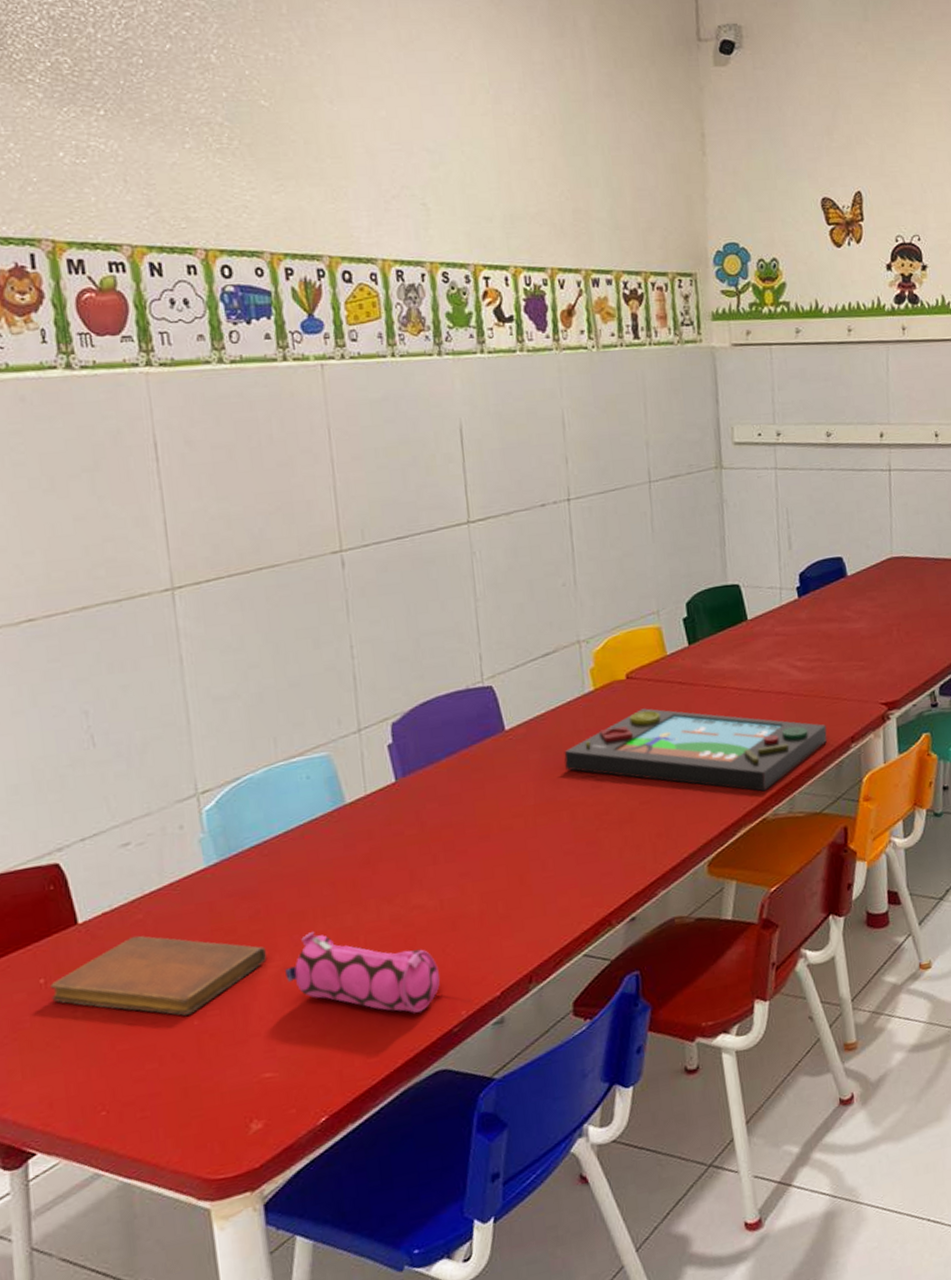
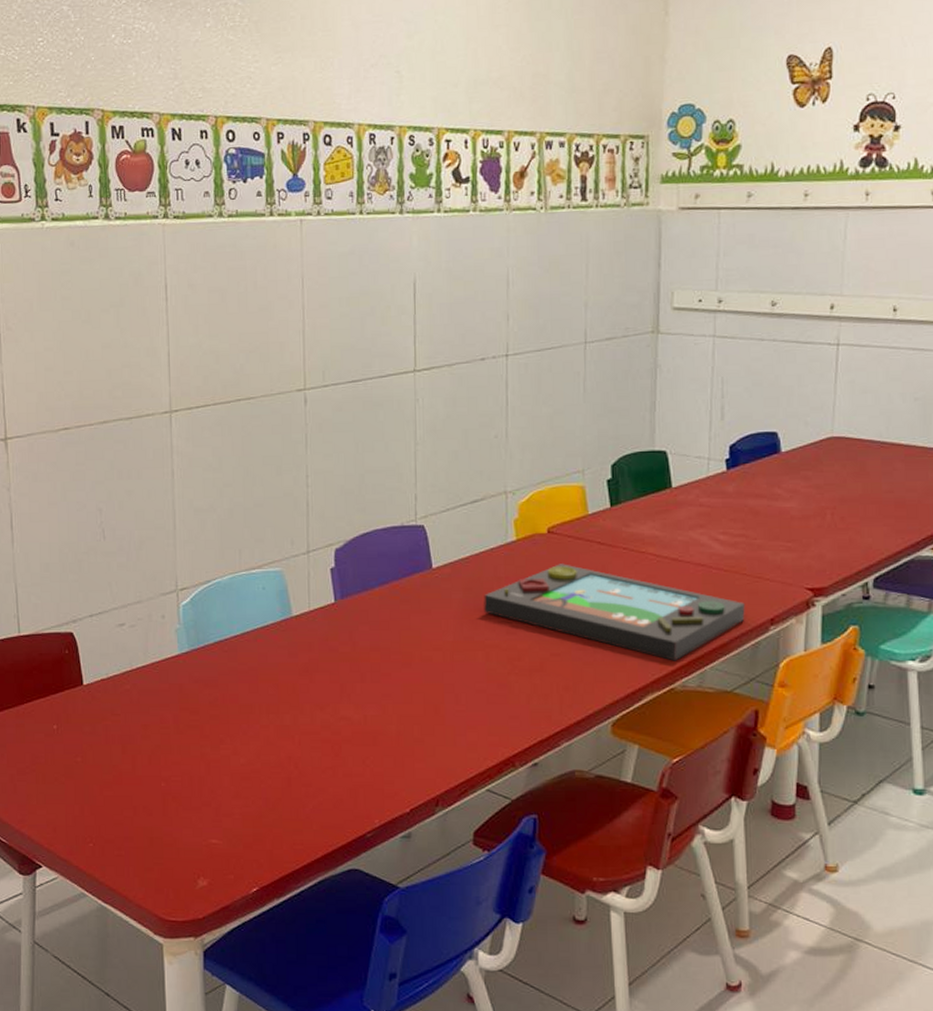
notebook: present [50,935,268,1016] -> none [61,702,221,777]
pencil case: present [285,932,441,1013] -> none [234,725,359,813]

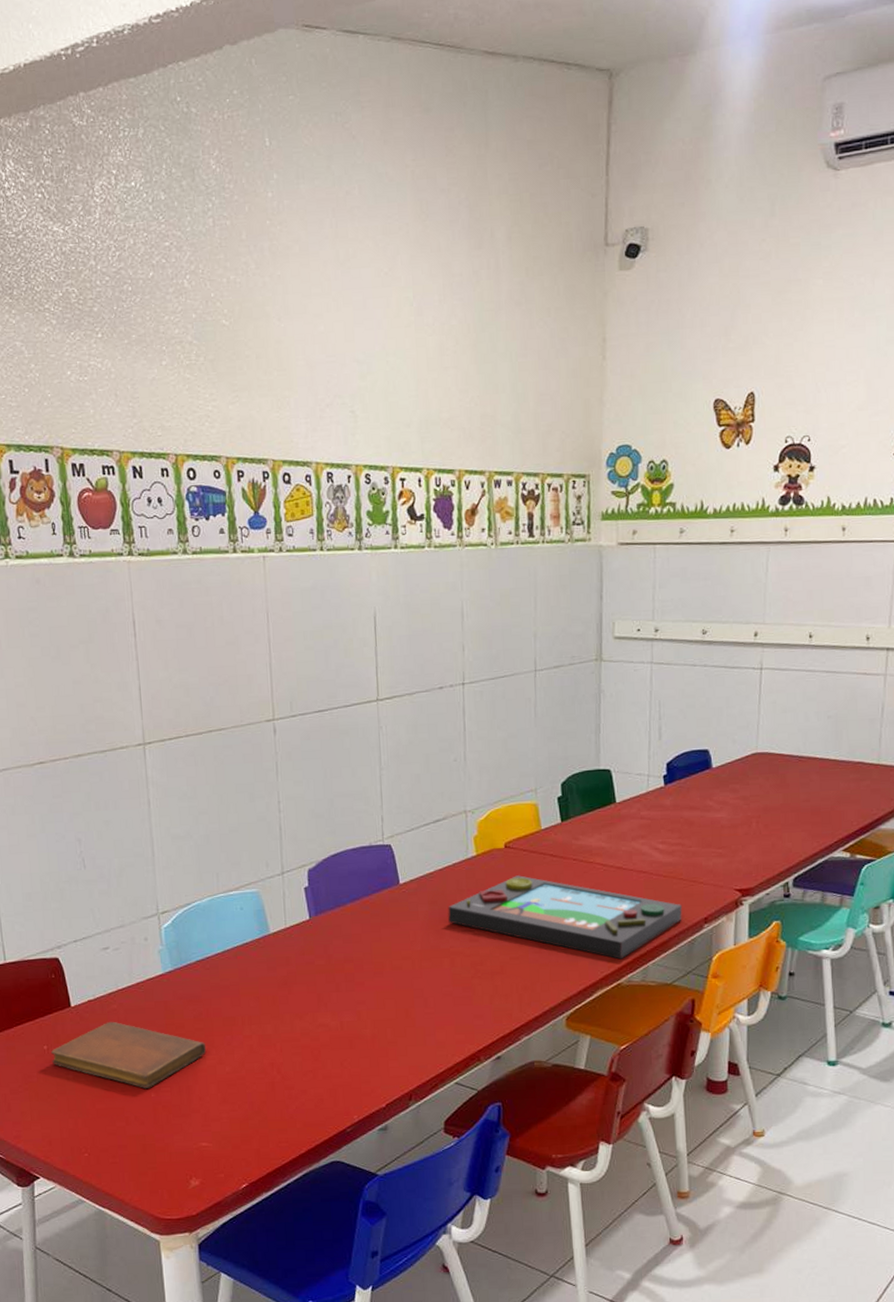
notebook: none [61,702,221,777] -> present [51,1021,207,1088]

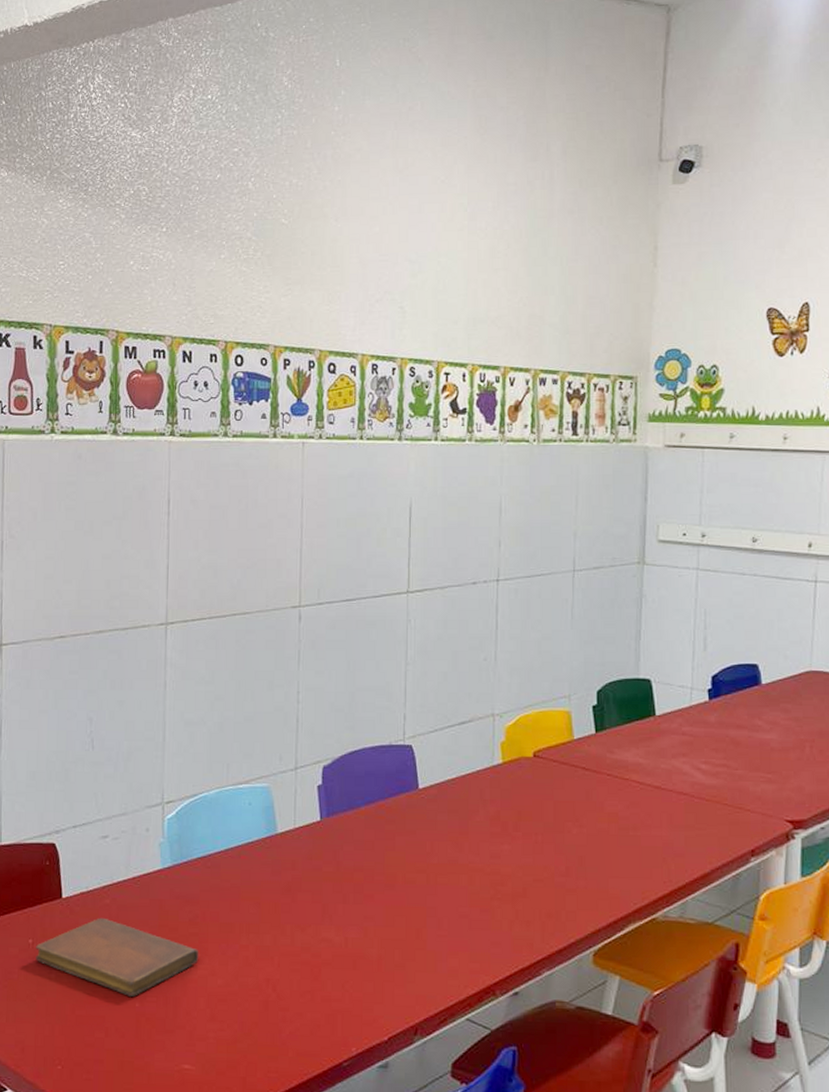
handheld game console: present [448,875,682,960] -> none [469,788,726,891]

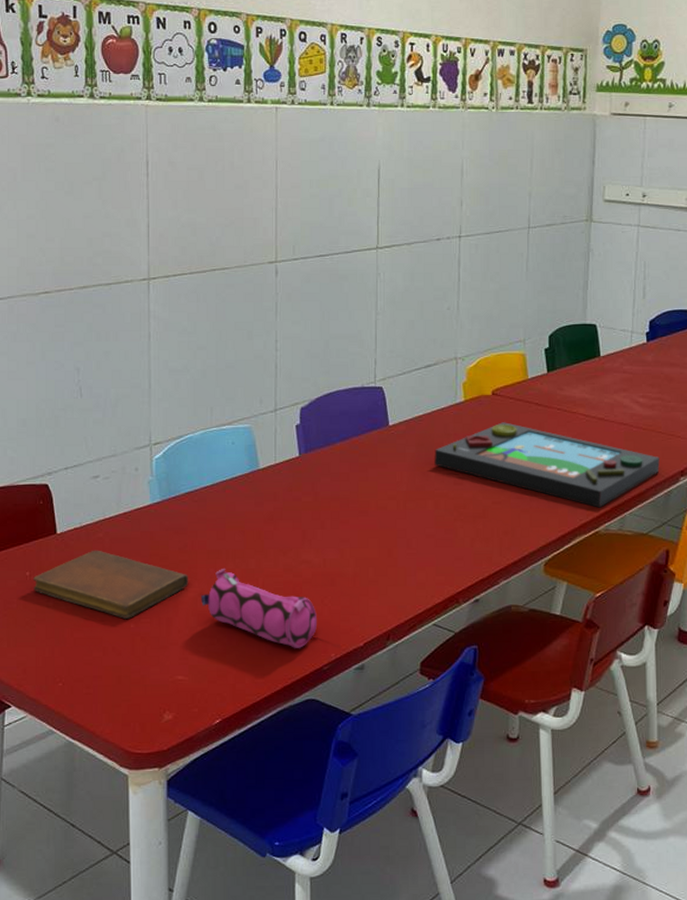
pencil case: none [211,944,338,1040] -> present [201,569,318,648]
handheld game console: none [469,788,726,891] -> present [434,422,660,508]

